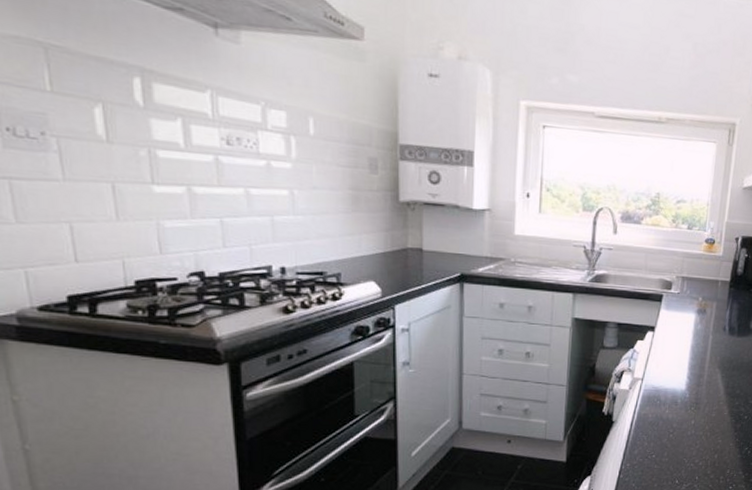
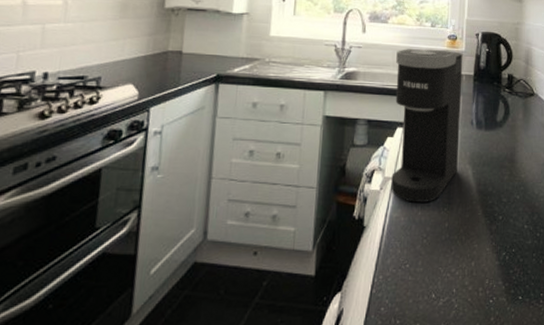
coffee maker: none [640,252,720,402] -> present [391,49,463,203]

